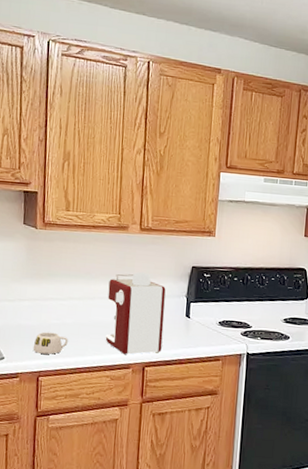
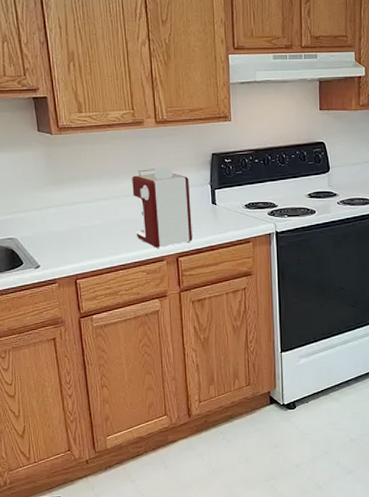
mug: present [32,332,68,354] -> none [66,235,100,257]

